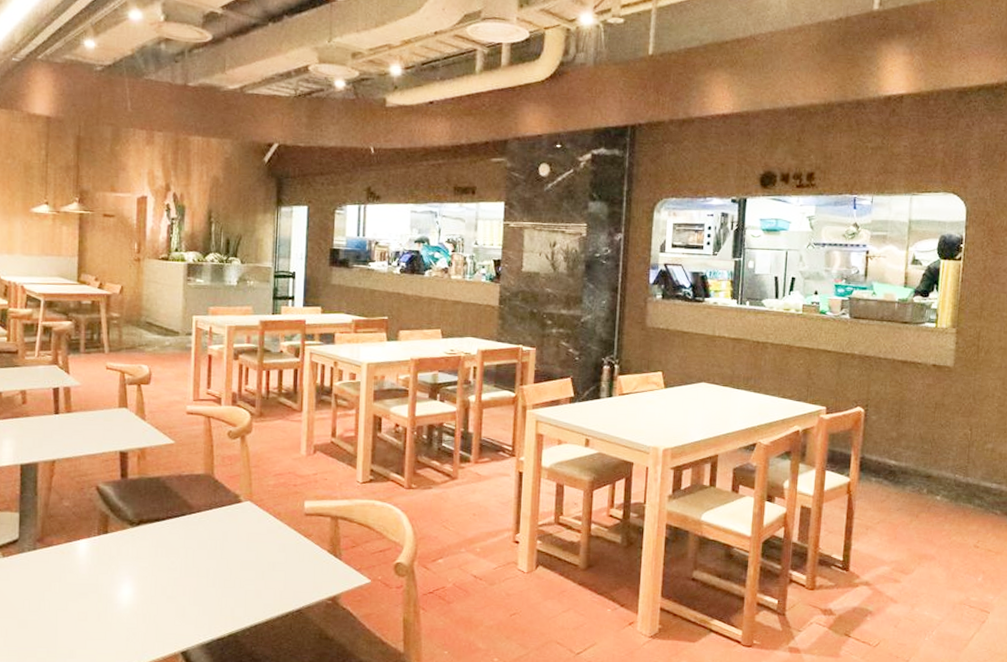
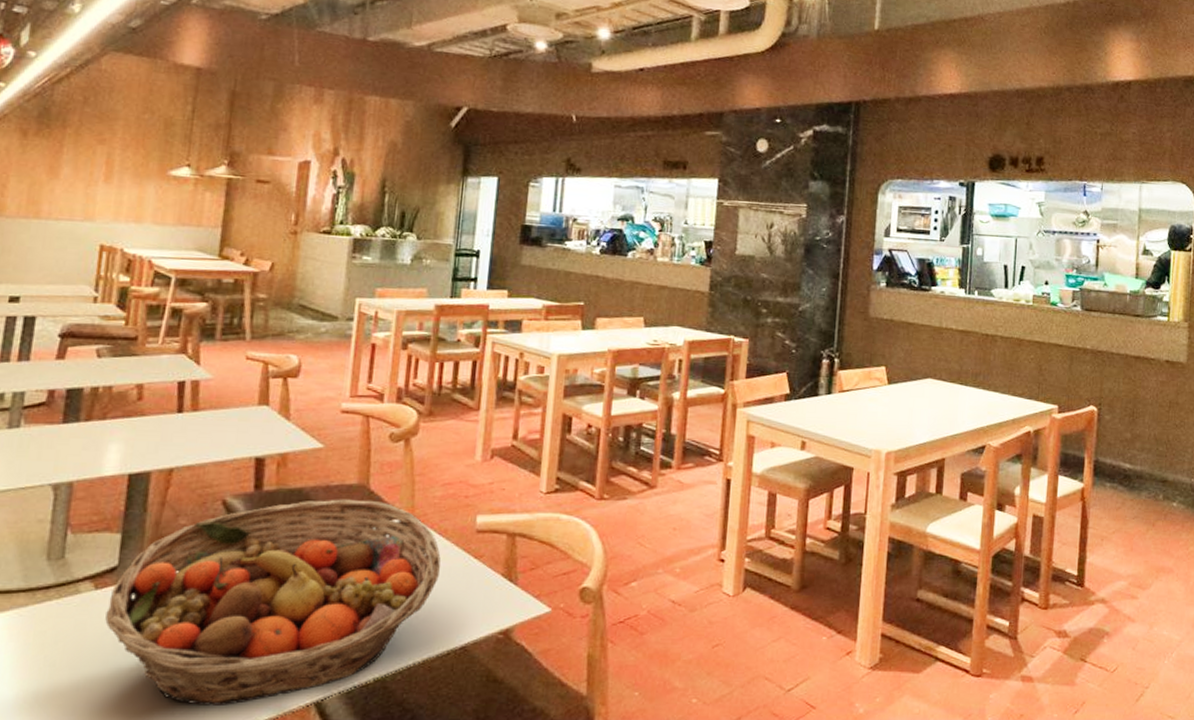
fruit basket: none [13,486,277,652] -> present [105,499,441,705]

